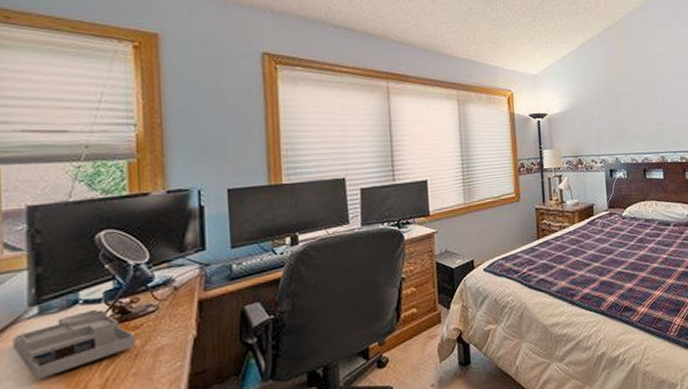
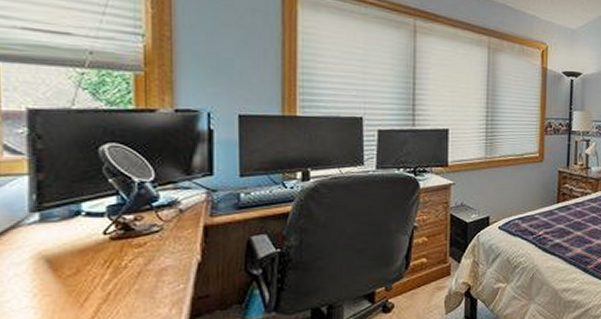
desk organizer: present [12,309,136,380] -> none [13,222,139,286]

